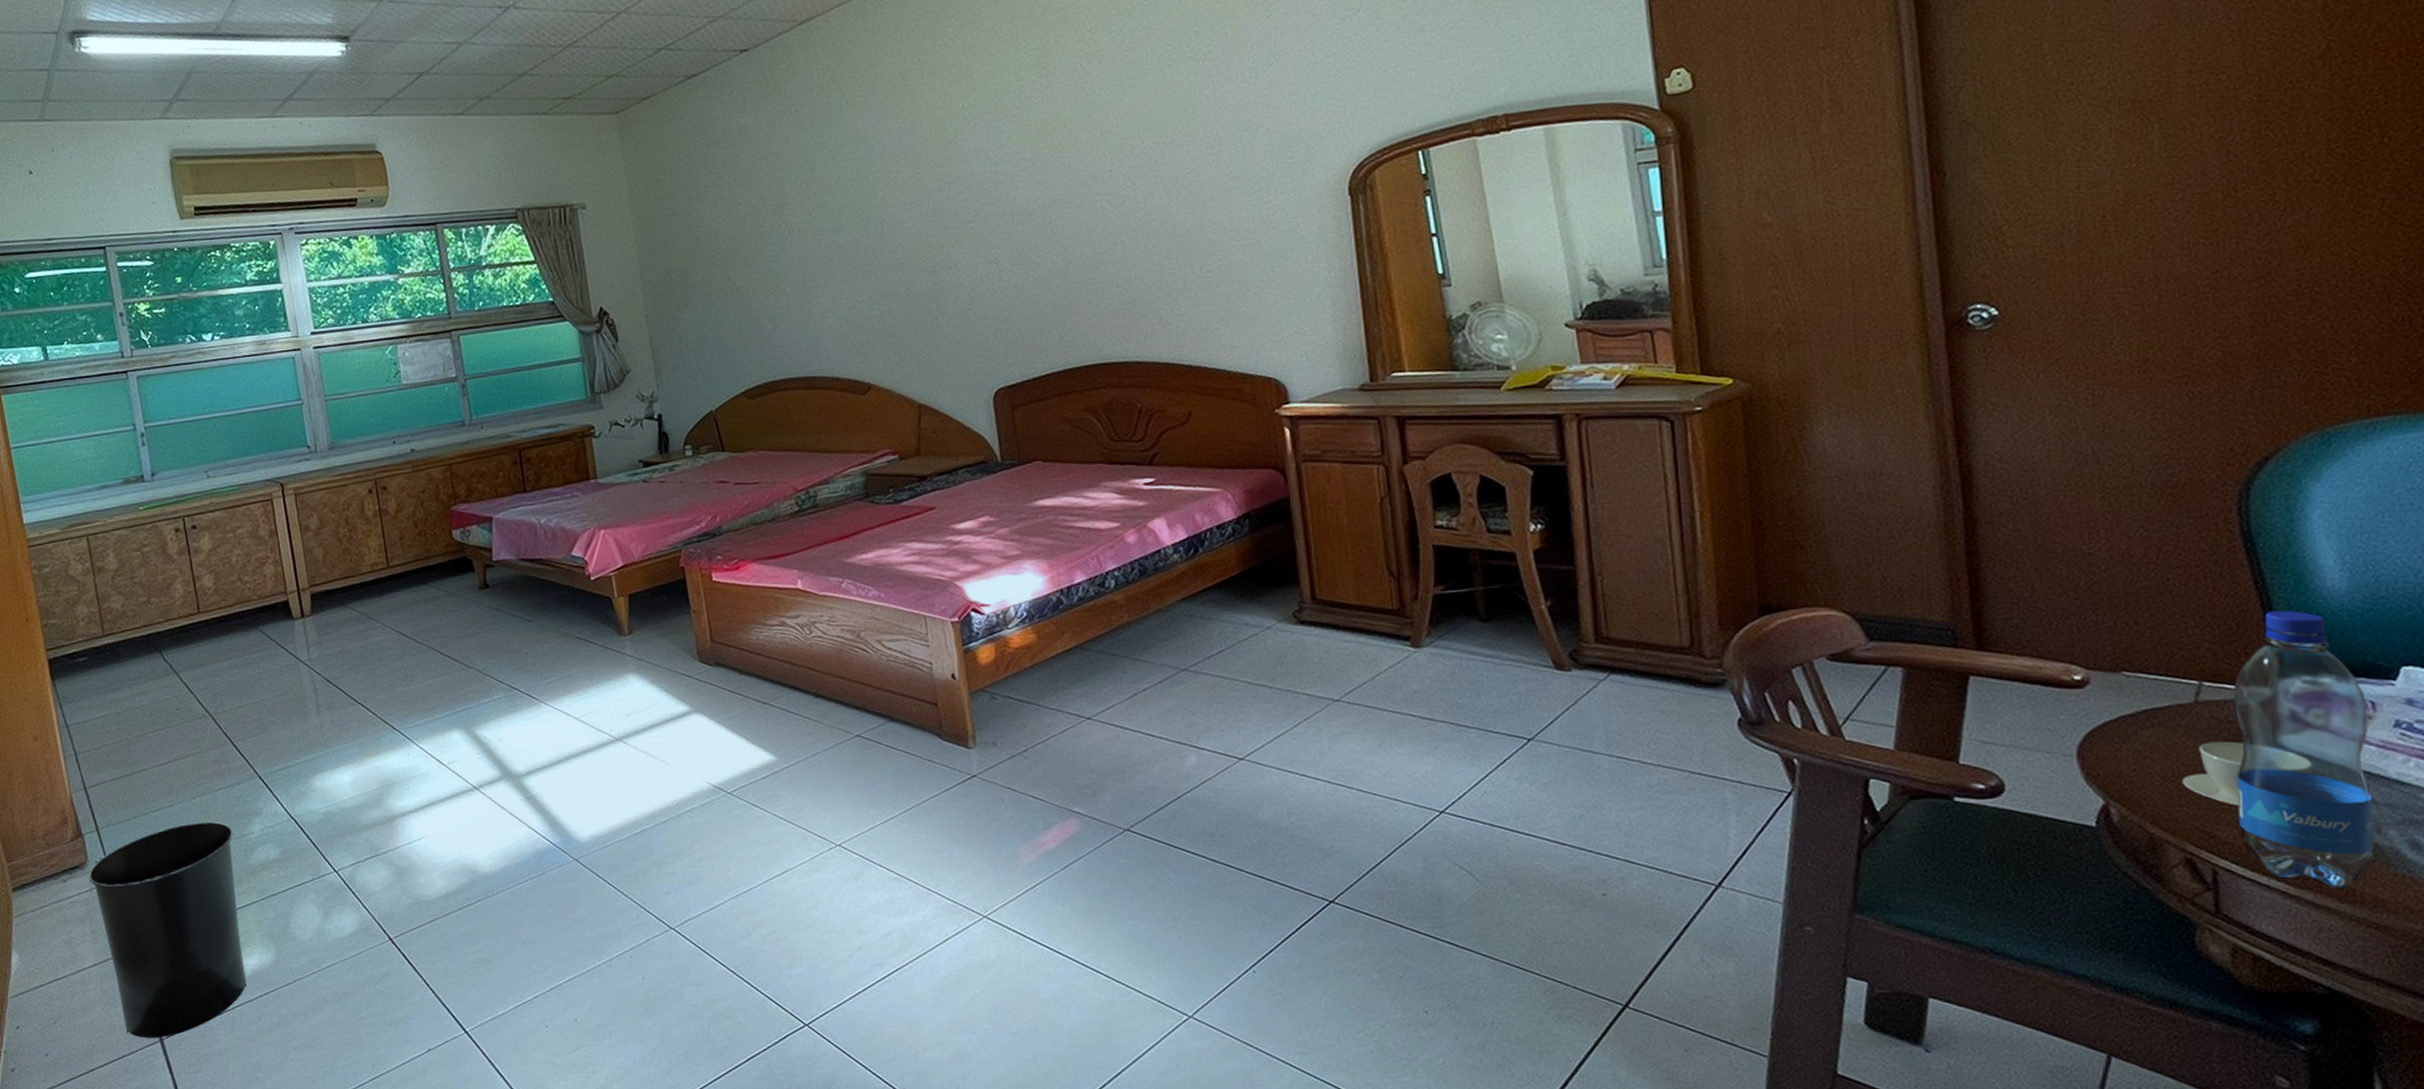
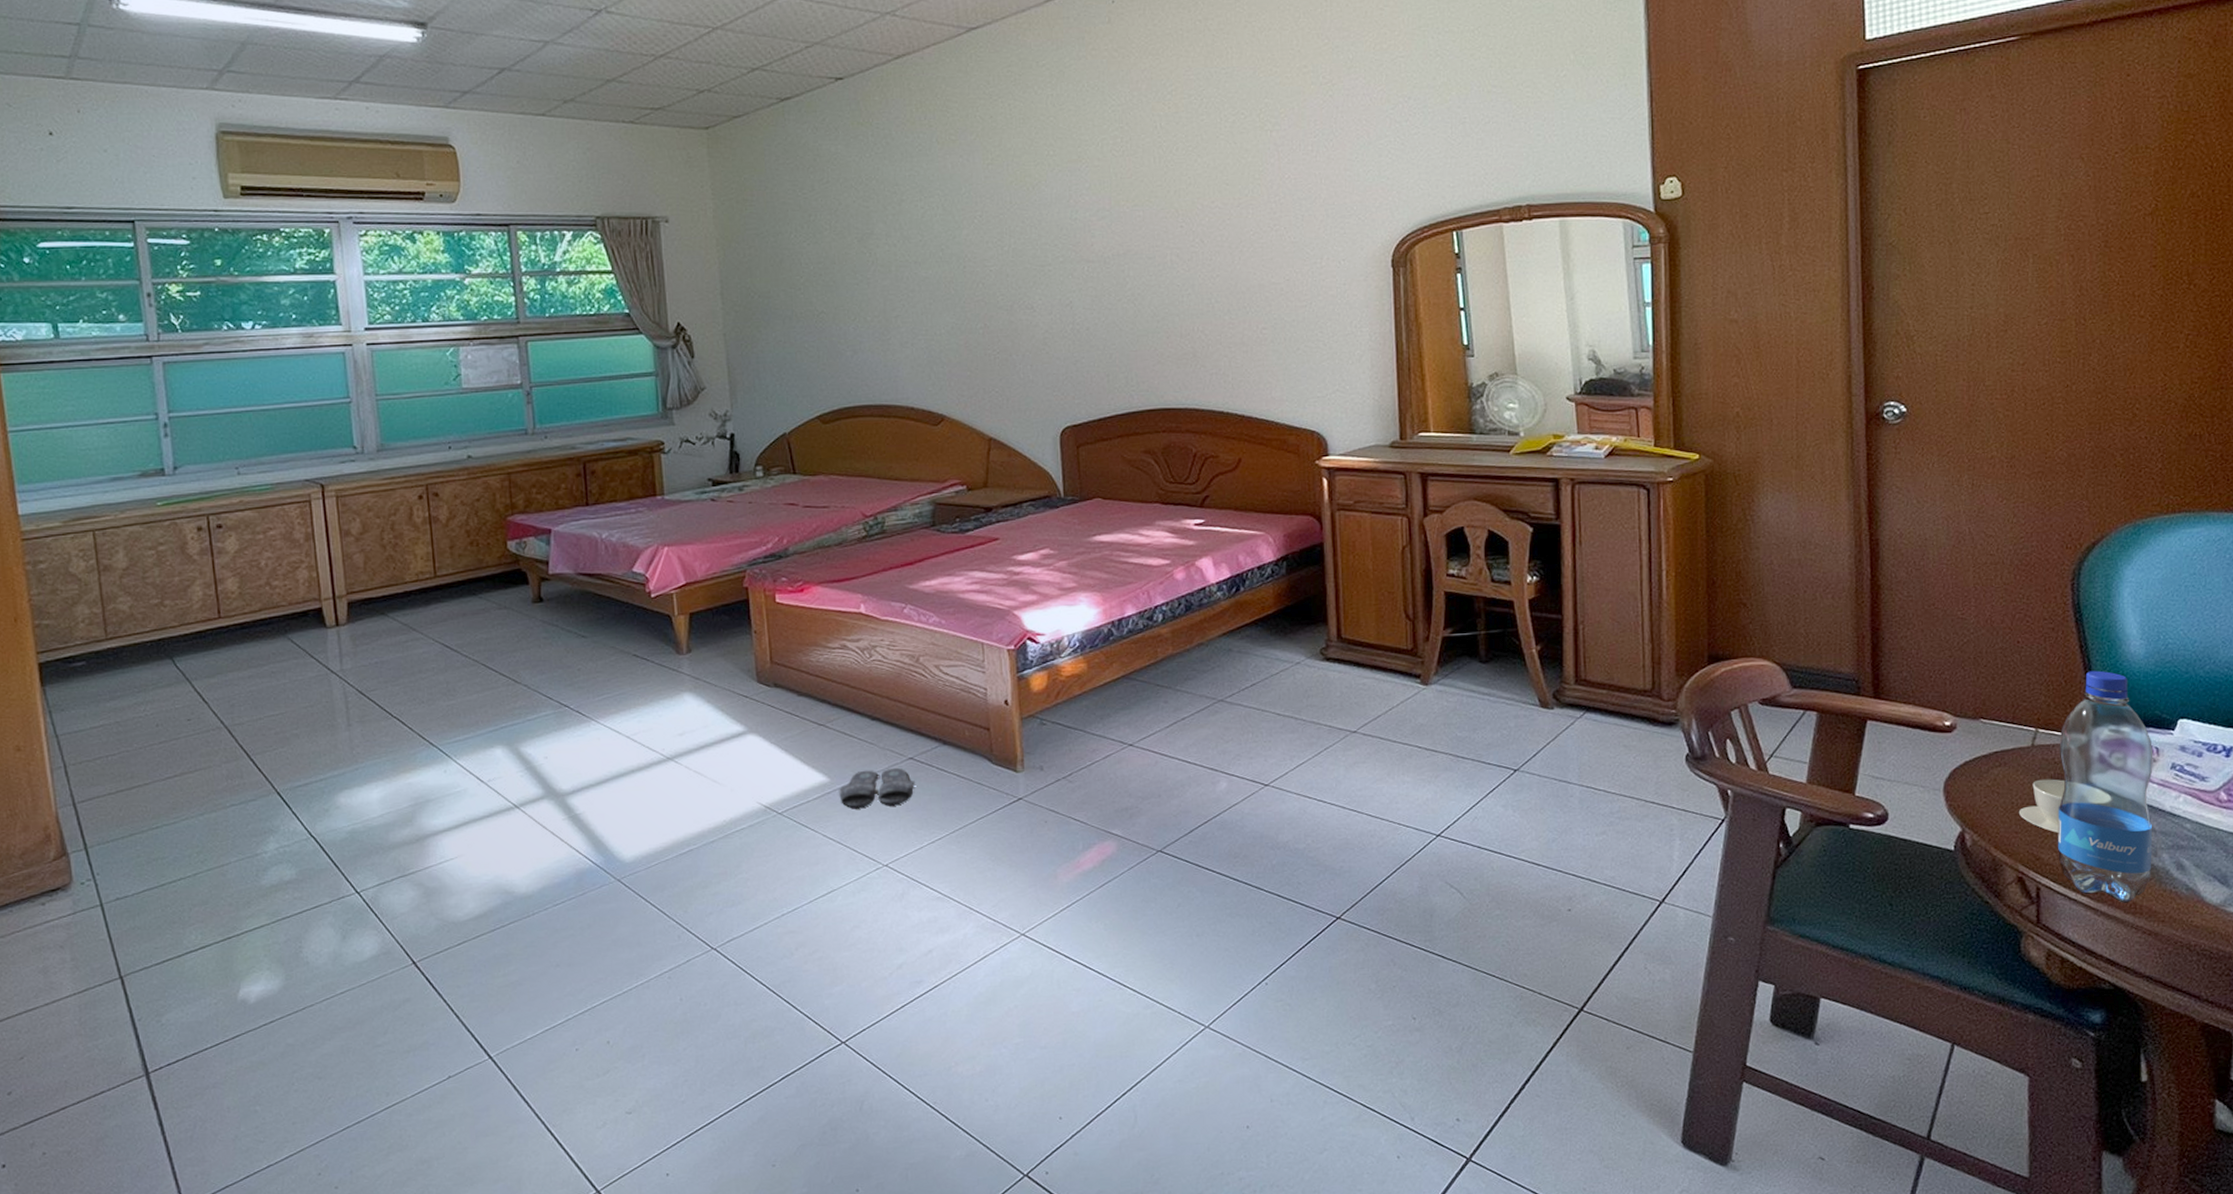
waste bin: present [88,821,247,1038] -> none [72,840,250,1073]
slippers: none [787,745,864,787] -> present [839,767,915,808]

